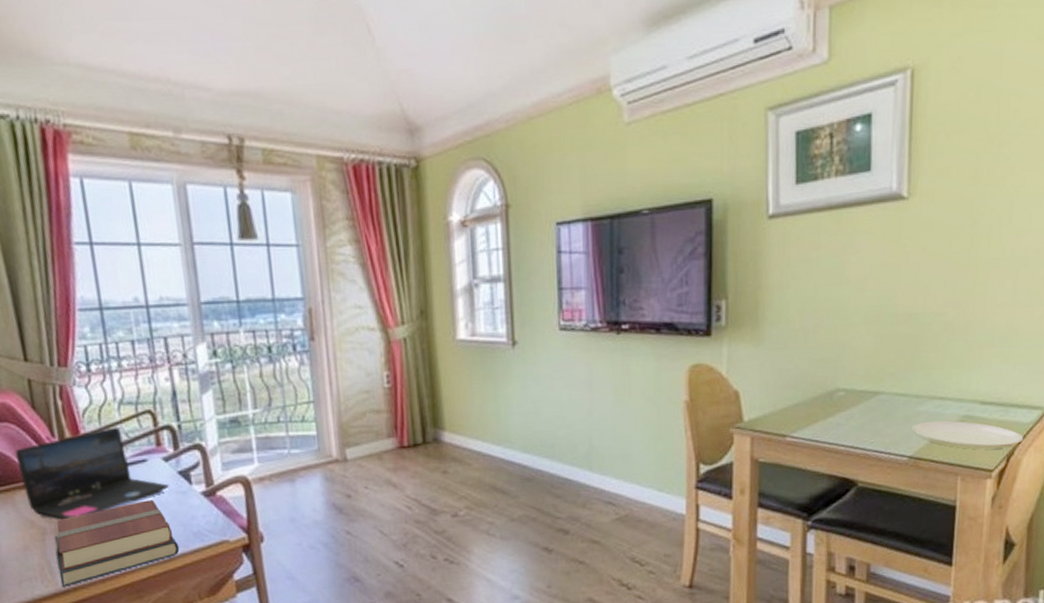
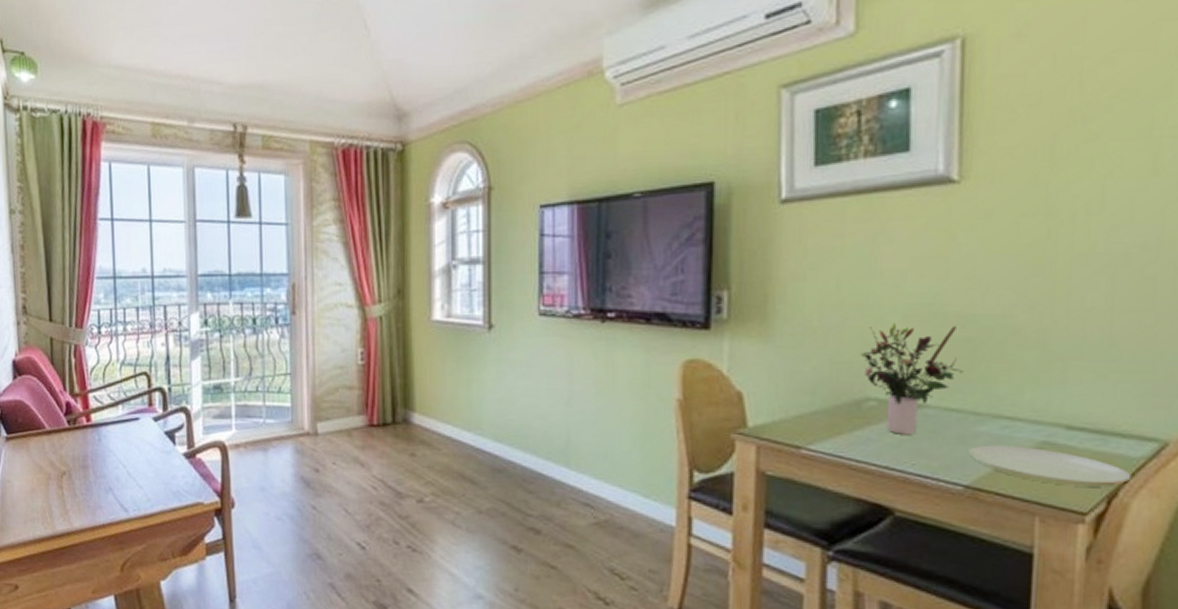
laptop: present [15,426,169,520] -> none [33,385,156,468]
books: present [54,500,180,587] -> none [56,456,160,531]
bouquet: none [832,322,909,418] -> present [860,322,964,435]

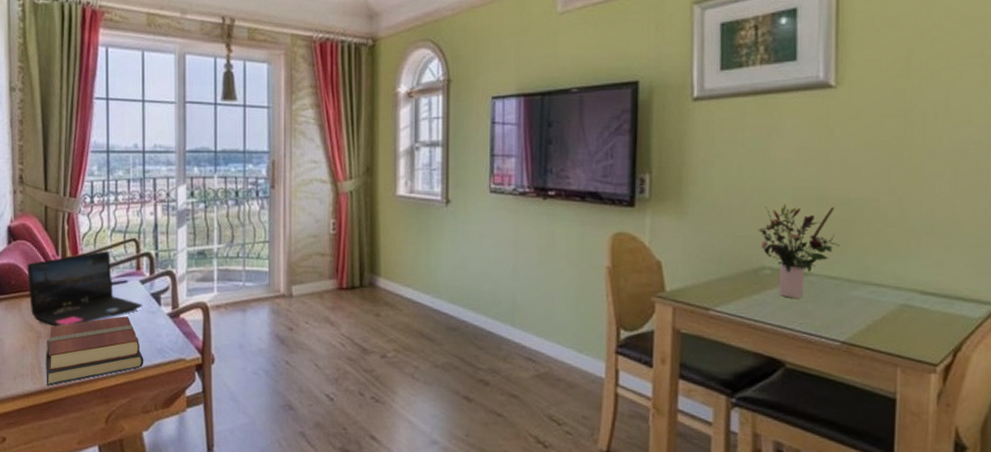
laptop: none [33,385,156,468] -> present [27,250,142,327]
books: none [56,456,160,531] -> present [45,316,144,386]
plate: present [969,445,1132,487] -> none [845,307,972,343]

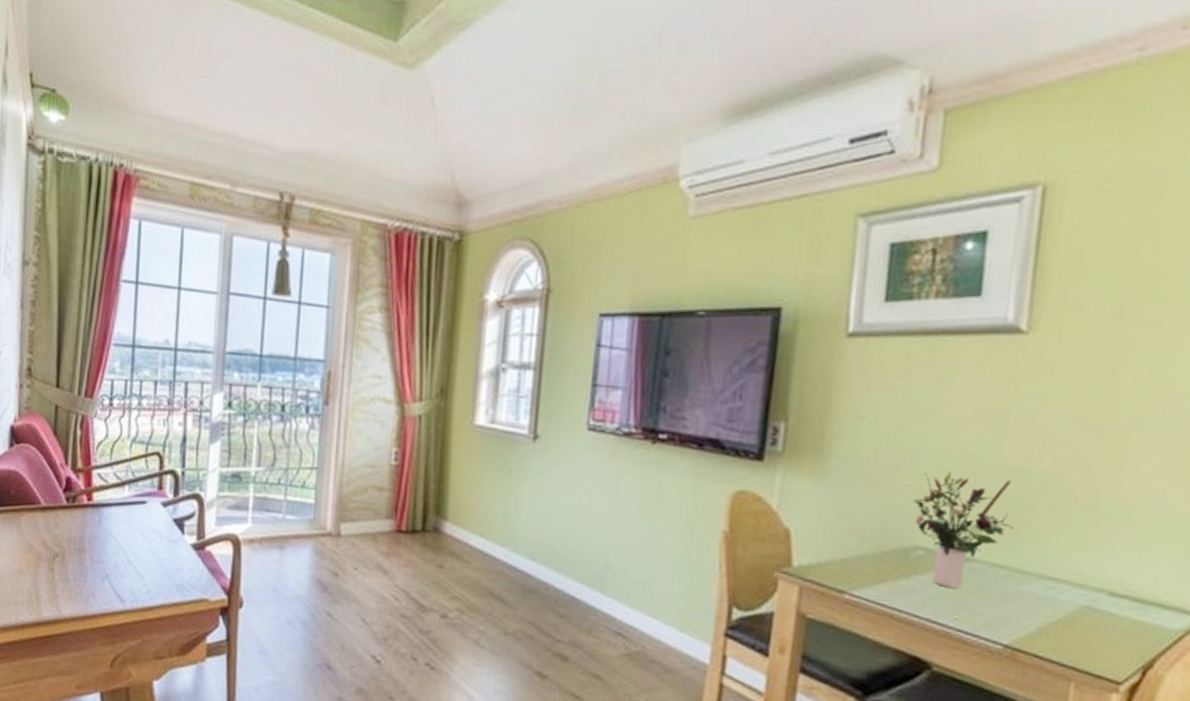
laptop: present [27,250,142,327] -> none [29,463,162,549]
books: present [45,316,144,386] -> none [44,542,160,618]

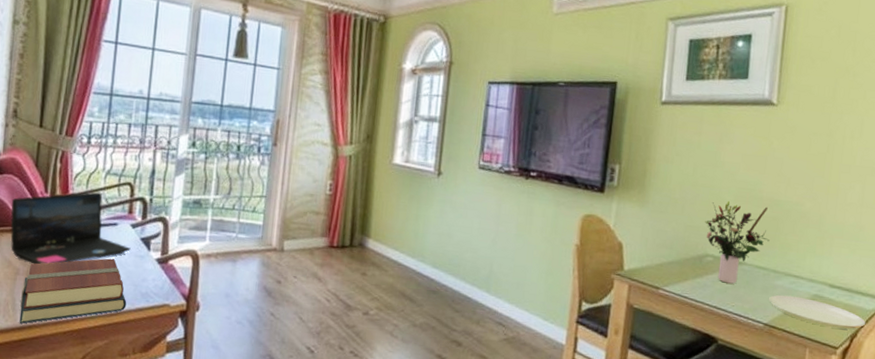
laptop: none [29,463,162,549] -> present [10,192,131,265]
books: none [44,542,160,618] -> present [19,258,127,324]
plate: none [1011,604,1169,658] -> present [769,294,866,330]

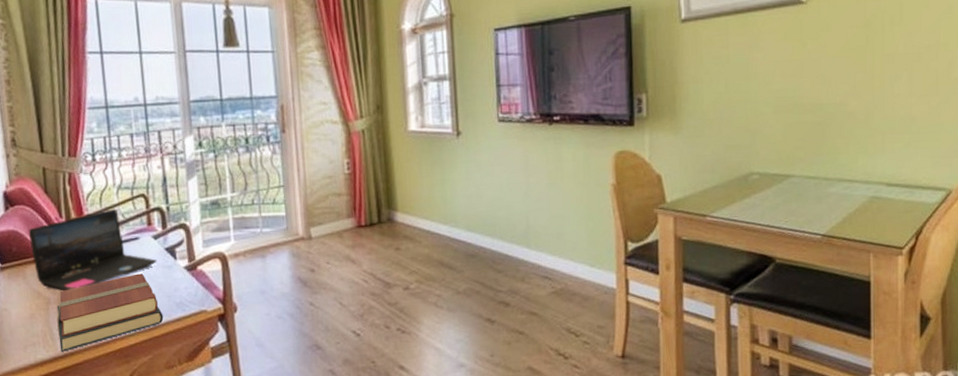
bouquet: present [705,200,770,284] -> none [745,112,817,199]
plate: present [769,294,866,330] -> none [824,201,930,228]

